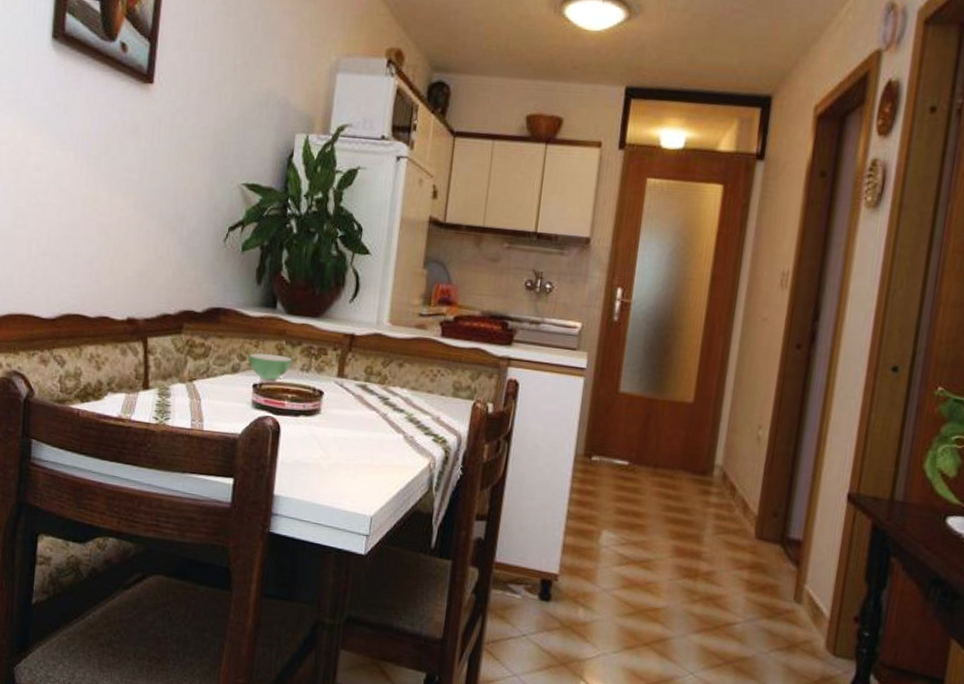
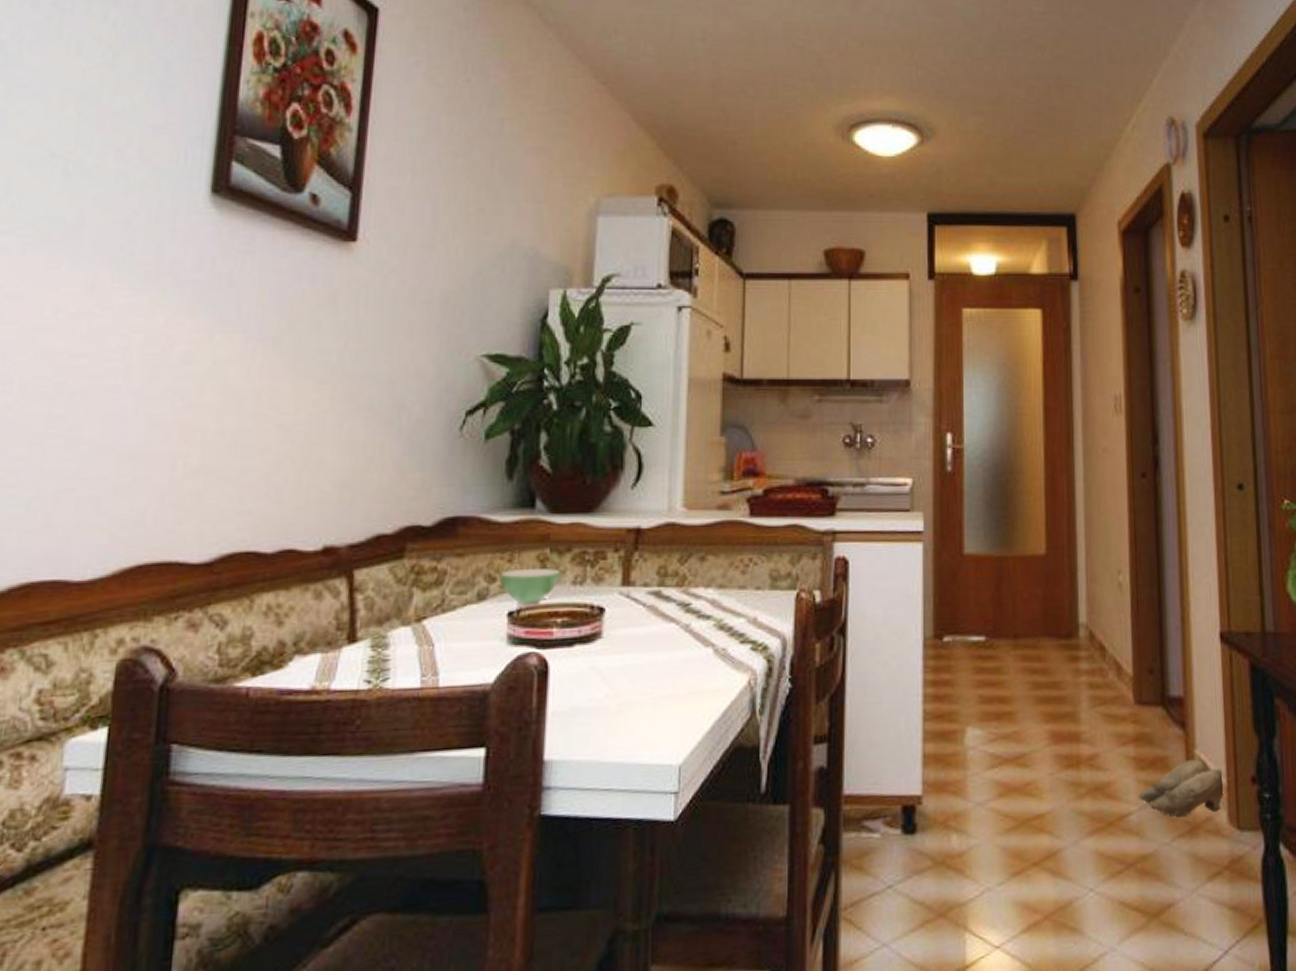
slippers: none [745,591,829,638] -> present [1138,758,1225,817]

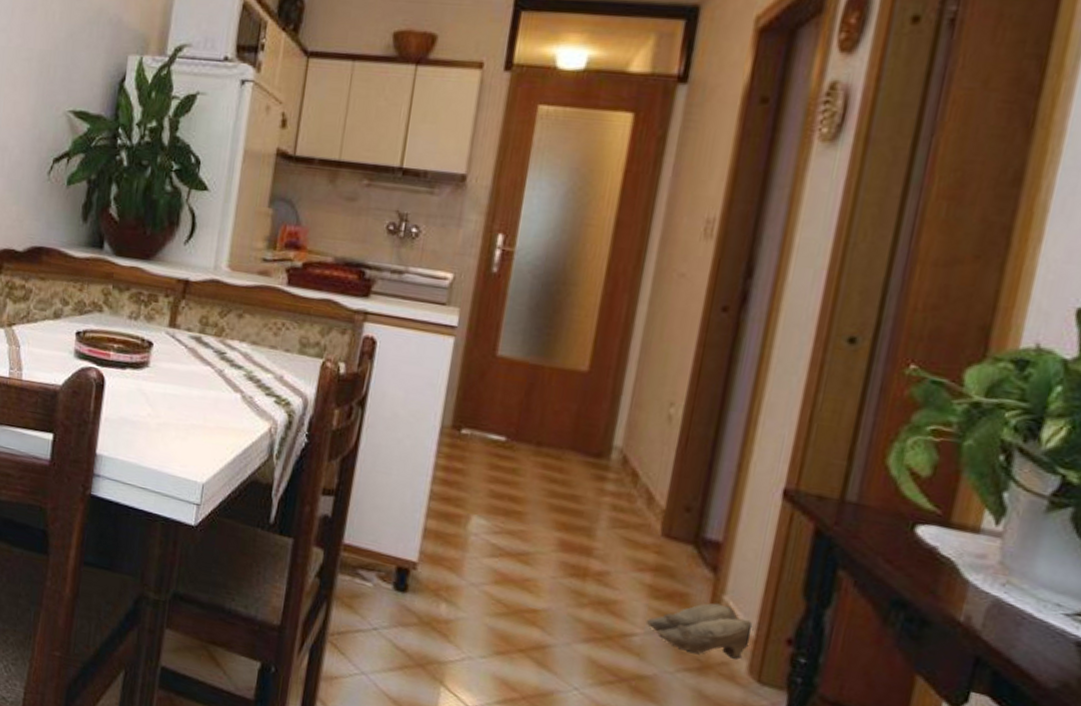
bowl: present [499,567,562,608] -> none [71,297,121,332]

